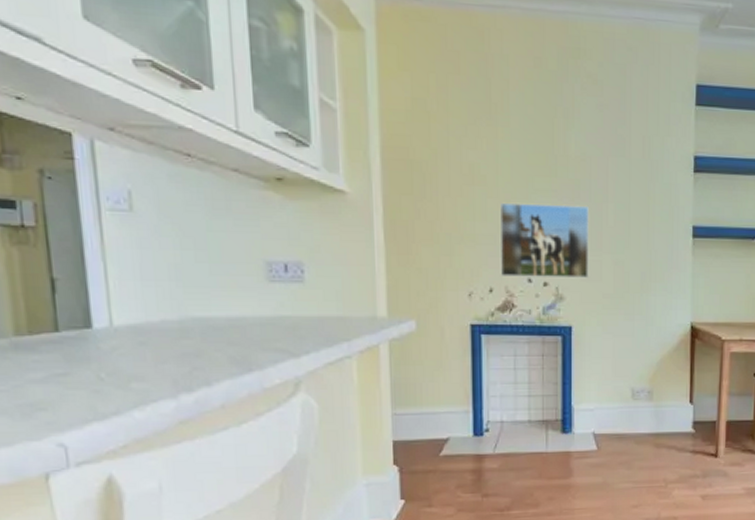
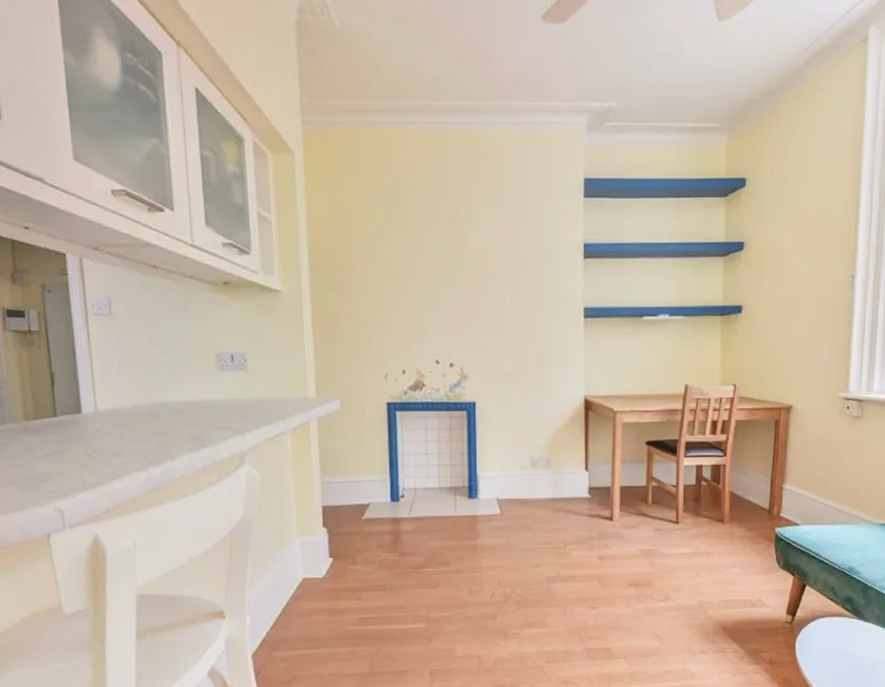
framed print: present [500,202,590,278] -> none [411,293,491,360]

